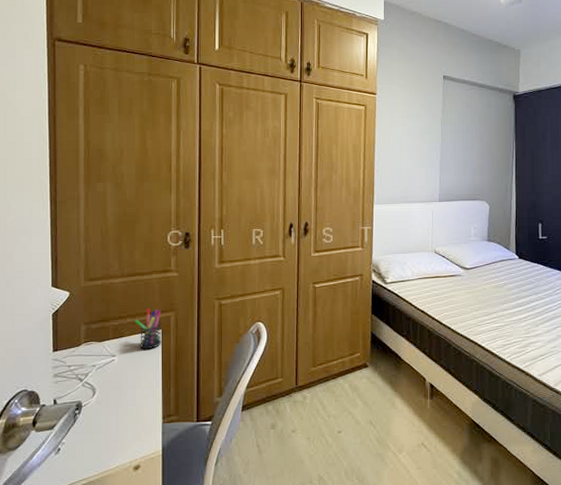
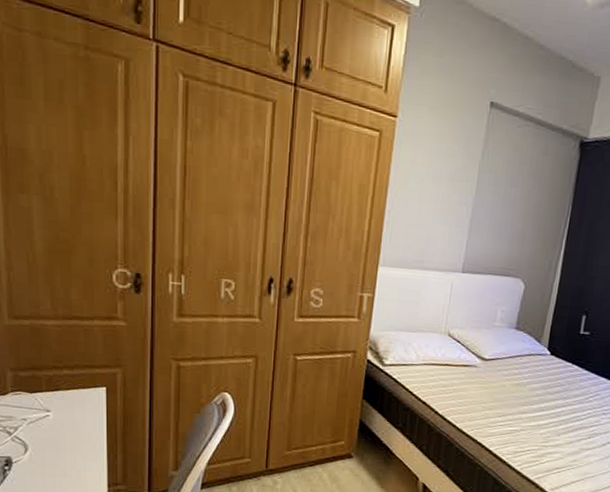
pen holder: present [135,308,162,350] -> none [73,360,106,409]

